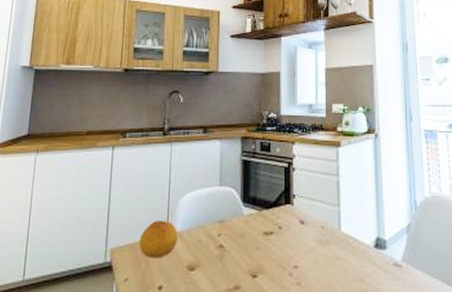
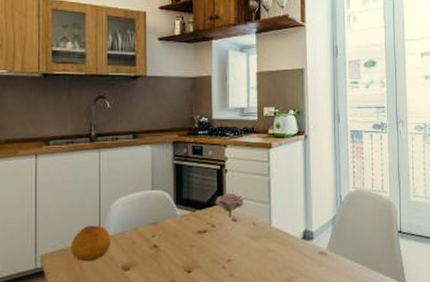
flower: none [282,192,312,220] -> present [215,192,244,218]

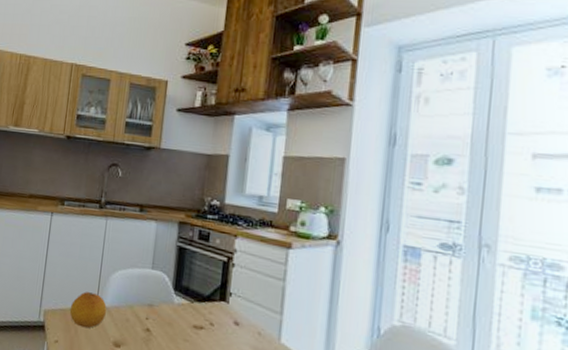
flower: present [215,192,244,218] -> none [216,289,251,320]

